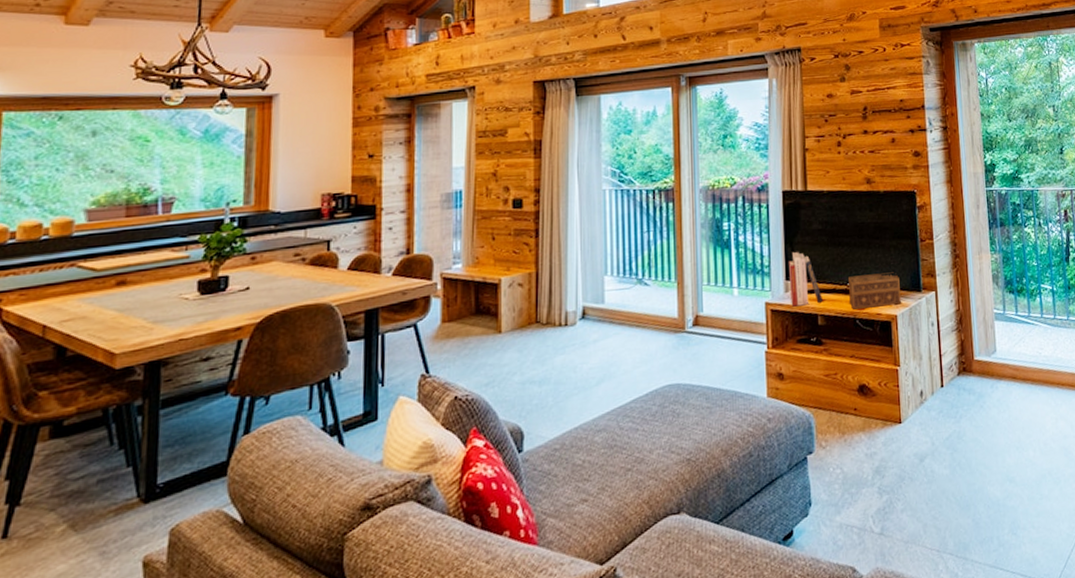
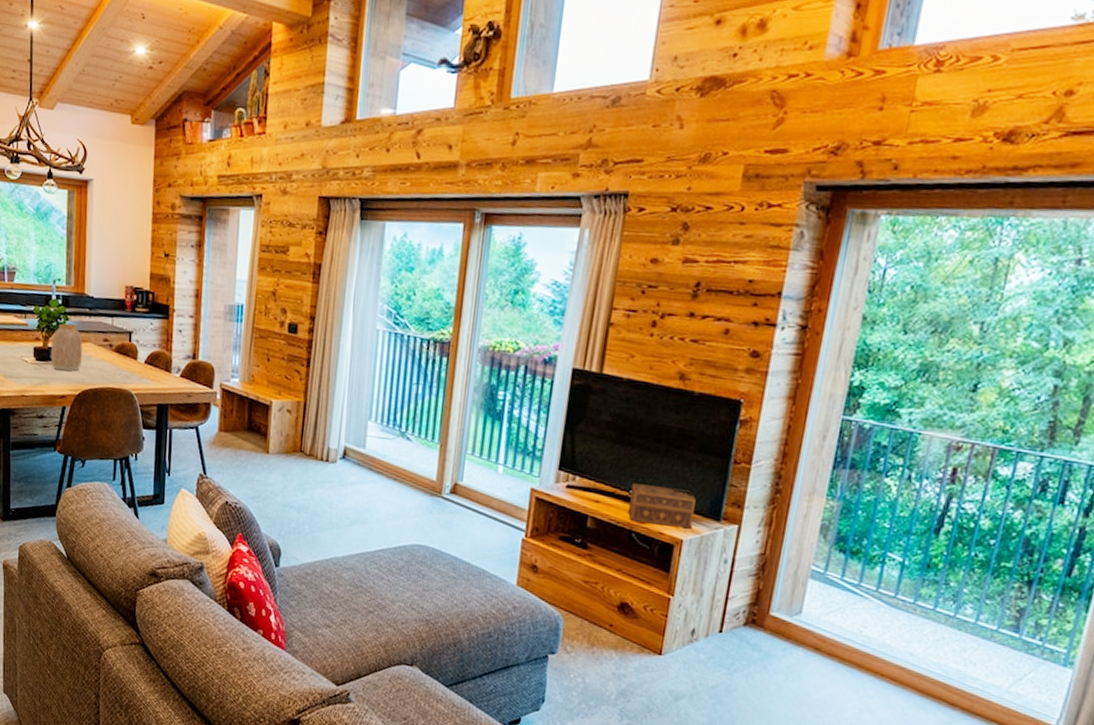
vase: none [222,245,266,300] -> present [51,323,83,372]
books: present [788,252,823,307] -> none [560,441,597,504]

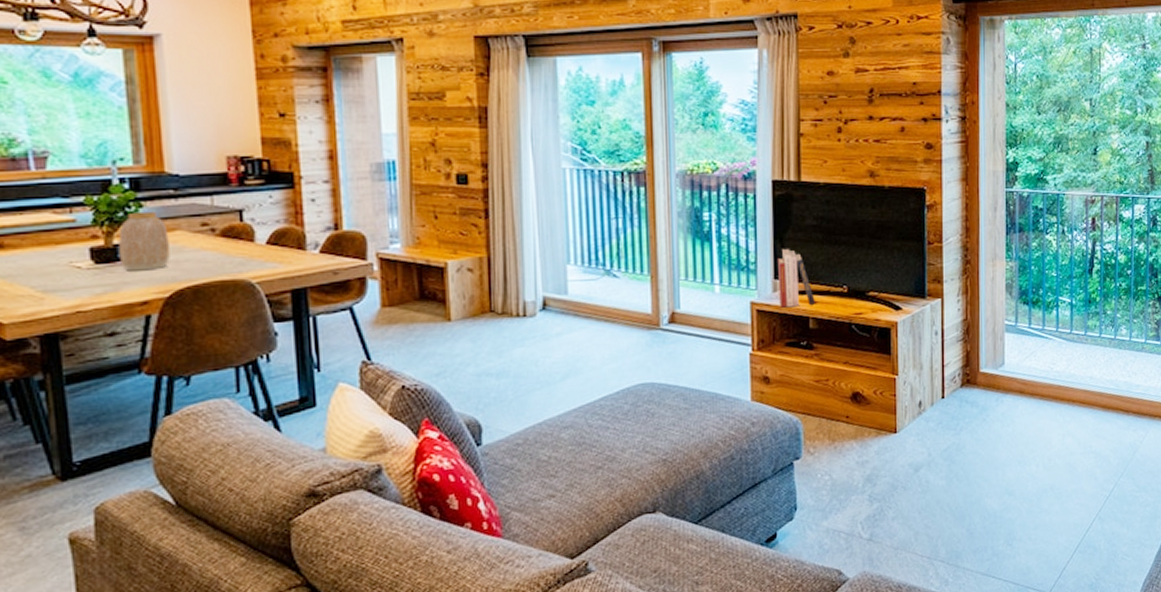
books: none [560,441,597,504] -> present [777,249,815,308]
decorative box: present [628,483,696,529] -> none [845,276,903,314]

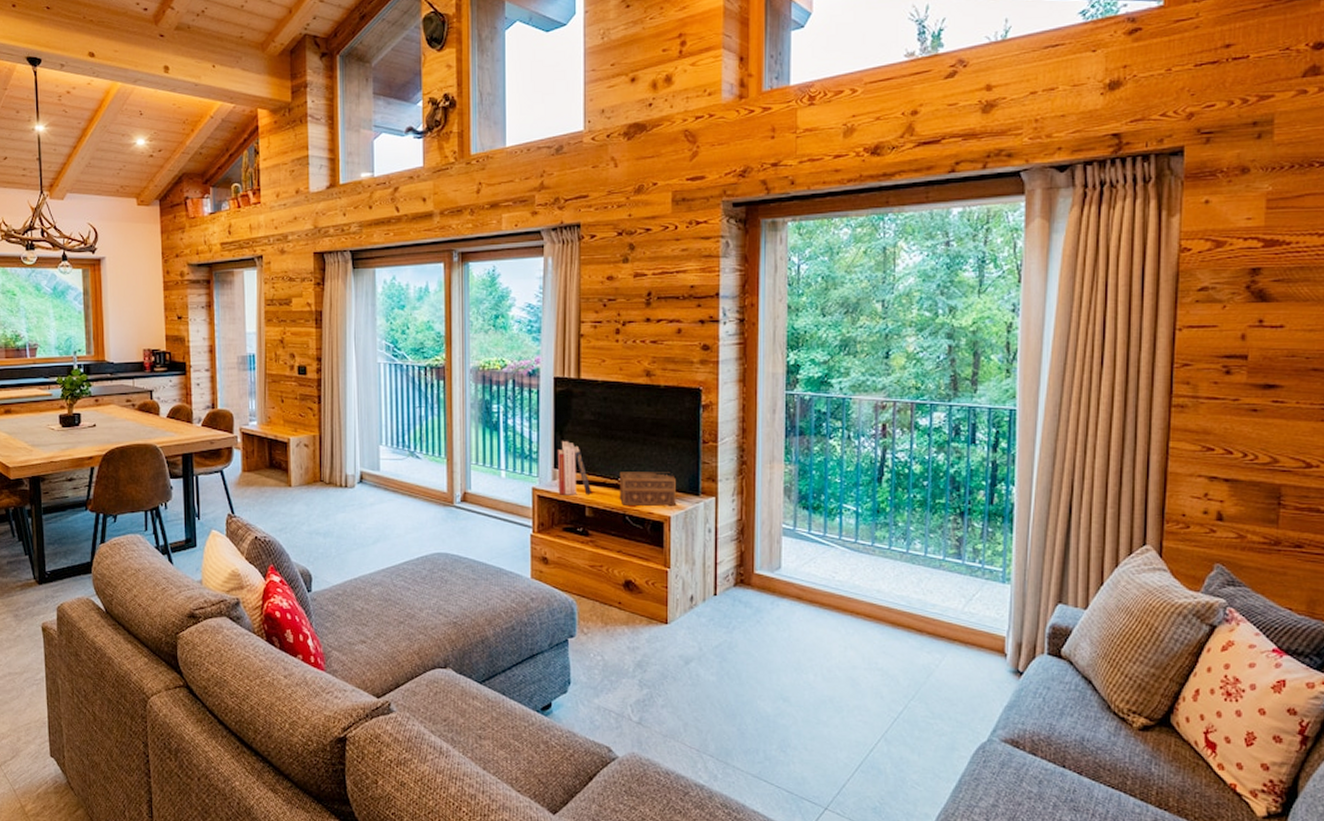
vase: present [118,211,170,271] -> none [76,389,107,434]
decorative box: none [845,276,903,314] -> present [620,471,676,506]

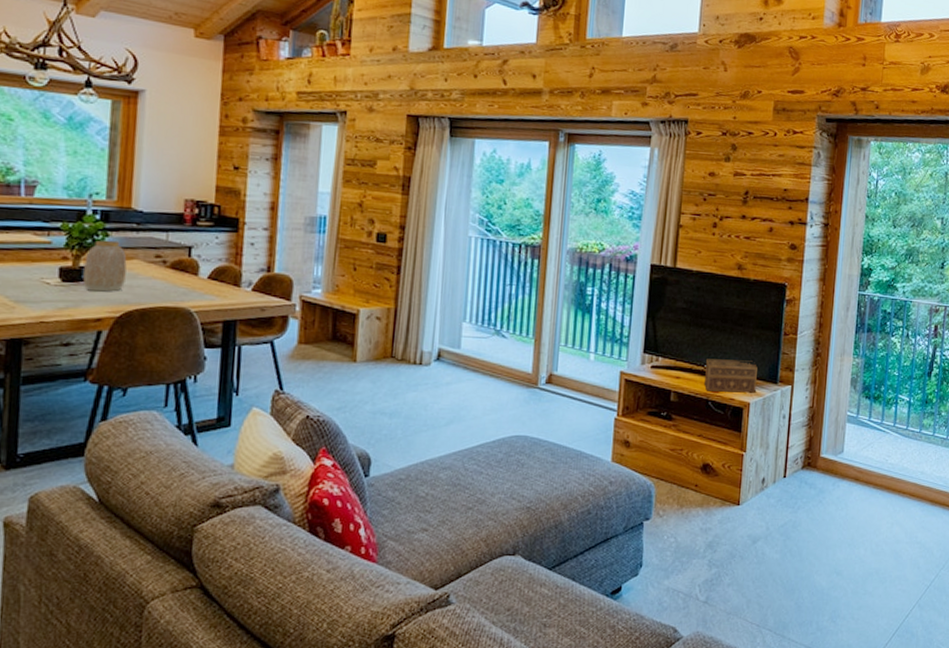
vase: none [76,389,107,434] -> present [83,240,127,292]
books: present [557,441,591,495] -> none [646,327,678,380]

